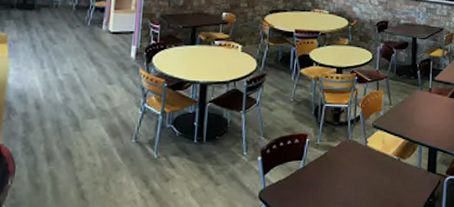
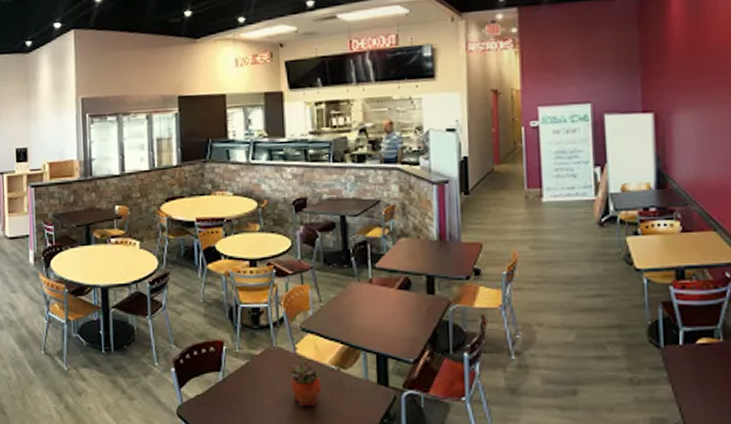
succulent planter: none [359,152,385,190] -> present [288,361,322,407]

